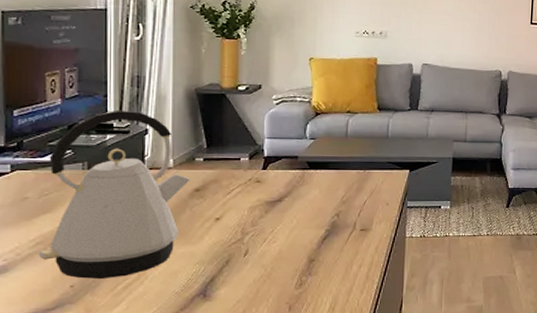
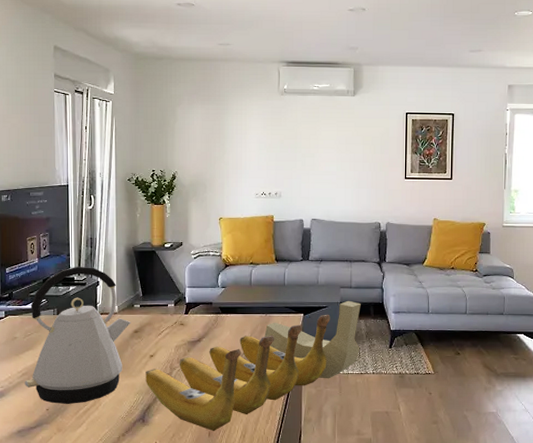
banana: none [209,155,476,304] -> present [146,300,361,431]

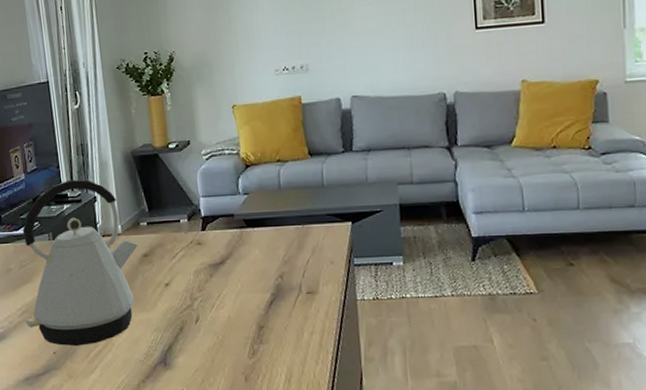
banana: present [146,300,361,431] -> none [162,200,432,375]

